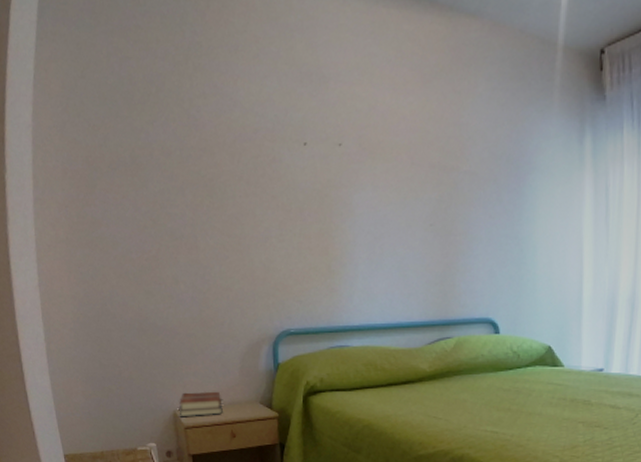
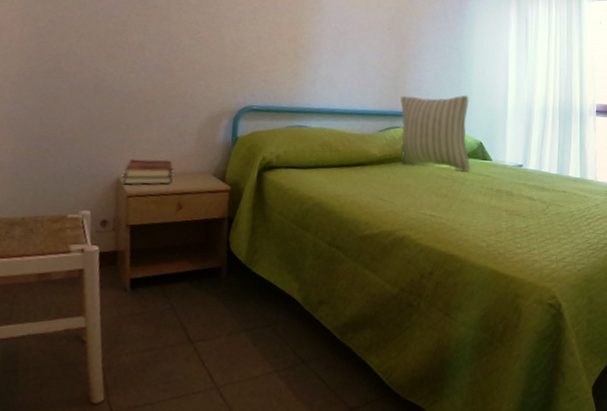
pillow: none [450,292,537,380] -> present [400,95,470,171]

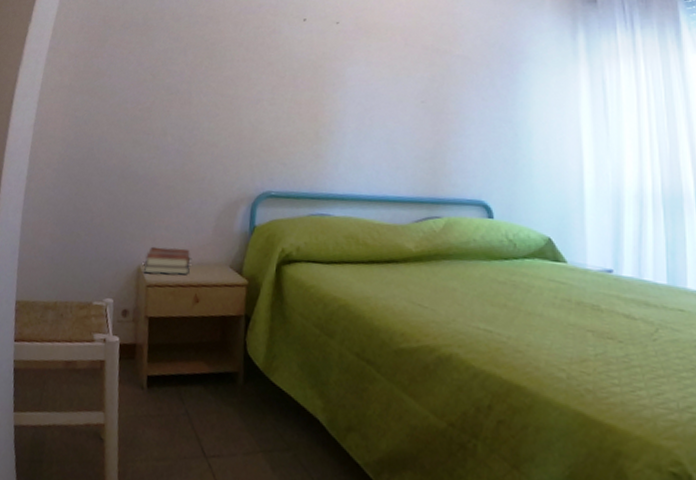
pillow: present [400,95,470,171] -> none [440,177,536,275]

